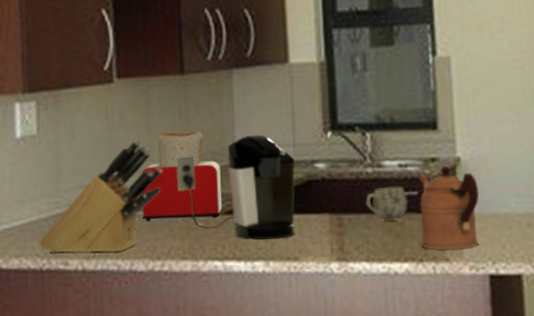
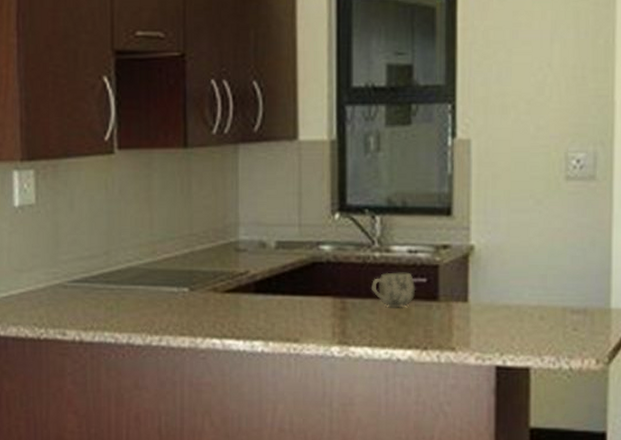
knife block: present [39,139,163,253] -> none [36,213,163,326]
toaster: present [140,131,223,221] -> none [139,207,223,296]
coffee maker: present [177,134,296,240] -> none [178,213,299,319]
coffeepot: present [418,165,479,251] -> none [426,253,491,340]

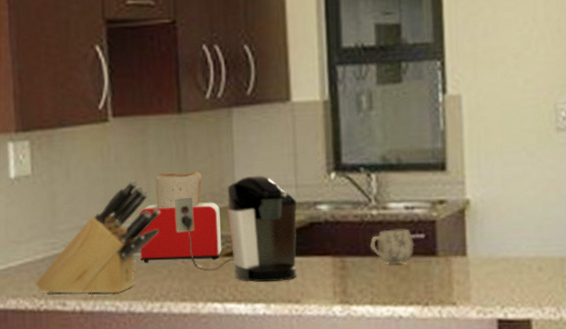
knife block: none [36,213,163,326] -> present [36,179,161,294]
toaster: none [139,207,223,296] -> present [138,171,222,262]
coffee maker: none [178,213,299,319] -> present [175,175,298,282]

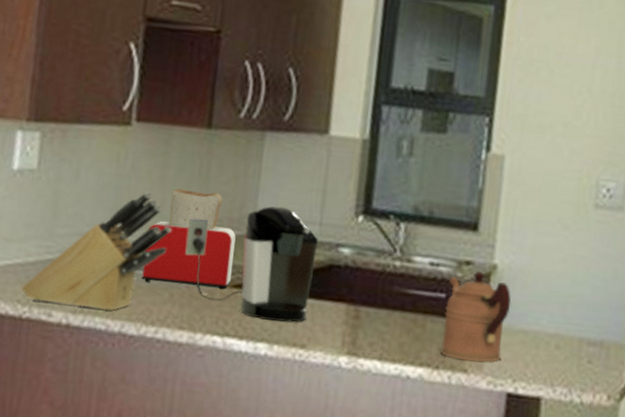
mug: present [369,229,415,265] -> none [387,283,434,322]
coffeepot: none [425,207,489,295] -> present [439,270,511,363]

